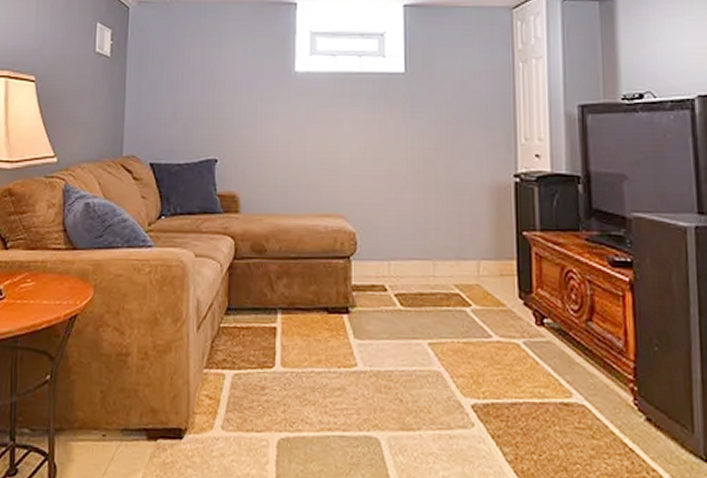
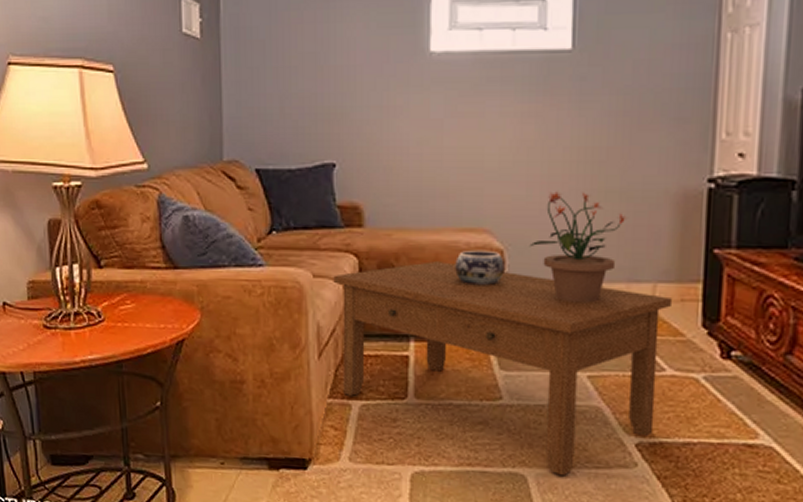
coffee table: none [212,243,493,438] -> present [333,261,671,476]
decorative bowl: none [316,232,357,264] -> present [455,249,505,286]
potted plant: none [376,184,454,278] -> present [529,191,627,304]

